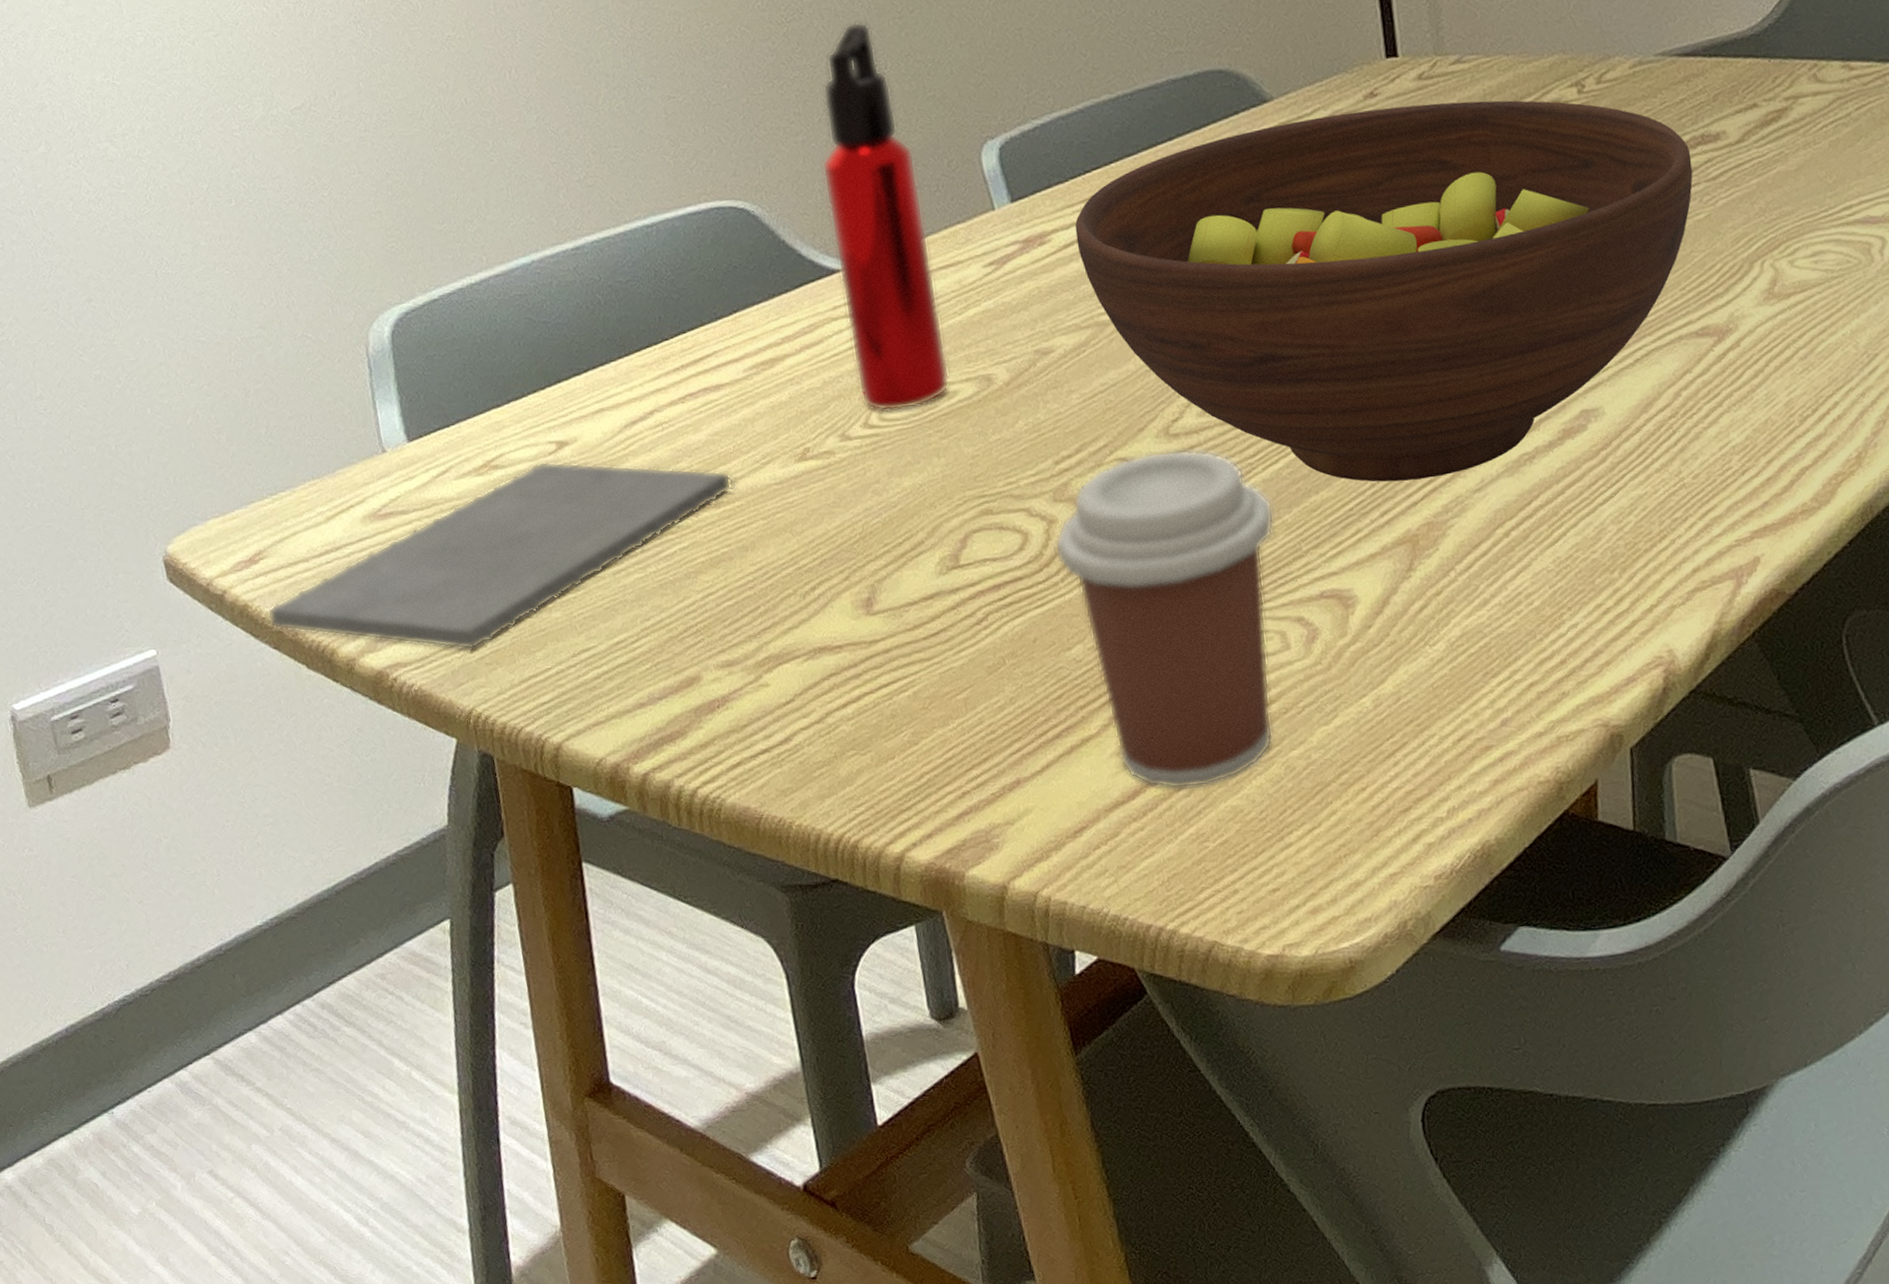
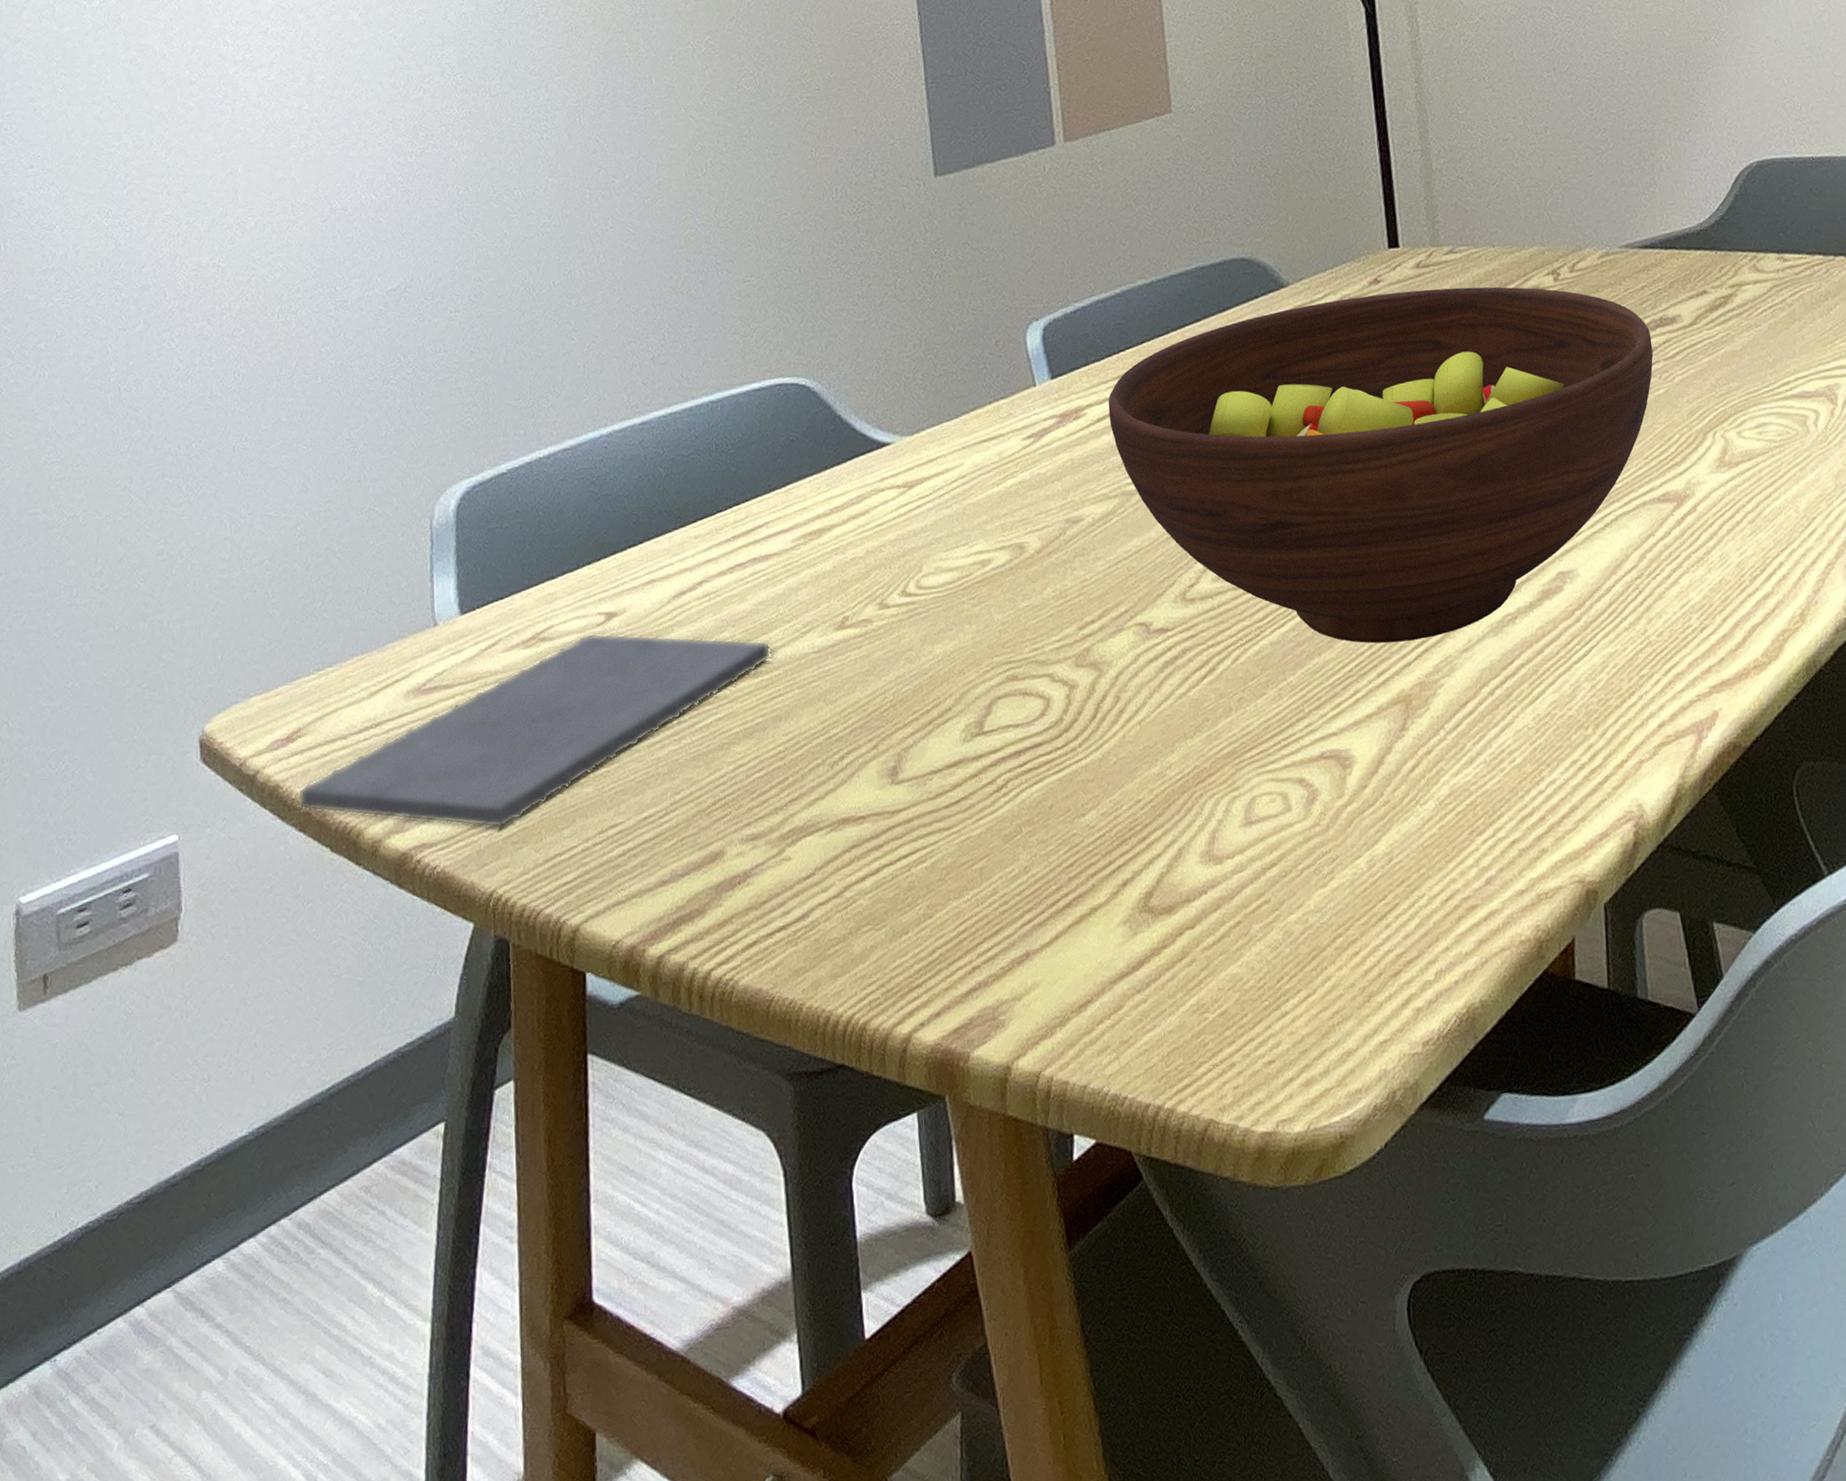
water bottle: present [821,21,950,412] -> none [880,212,986,580]
coffee cup: present [1054,449,1275,789] -> none [1074,613,1280,958]

